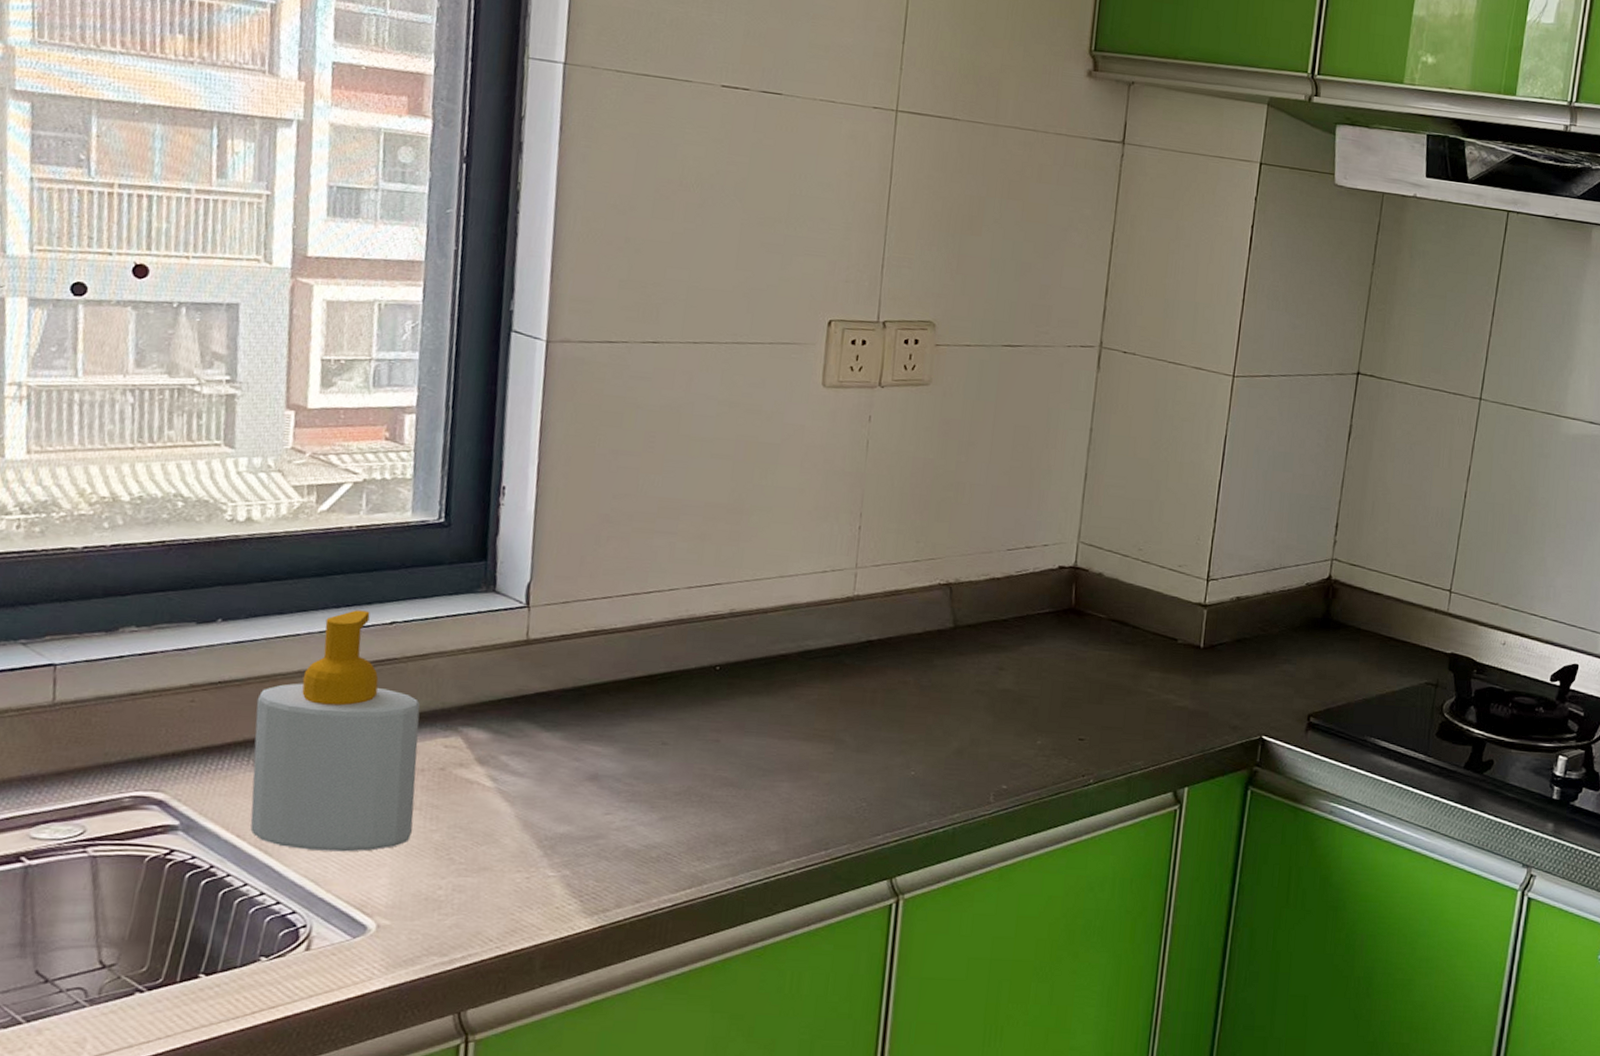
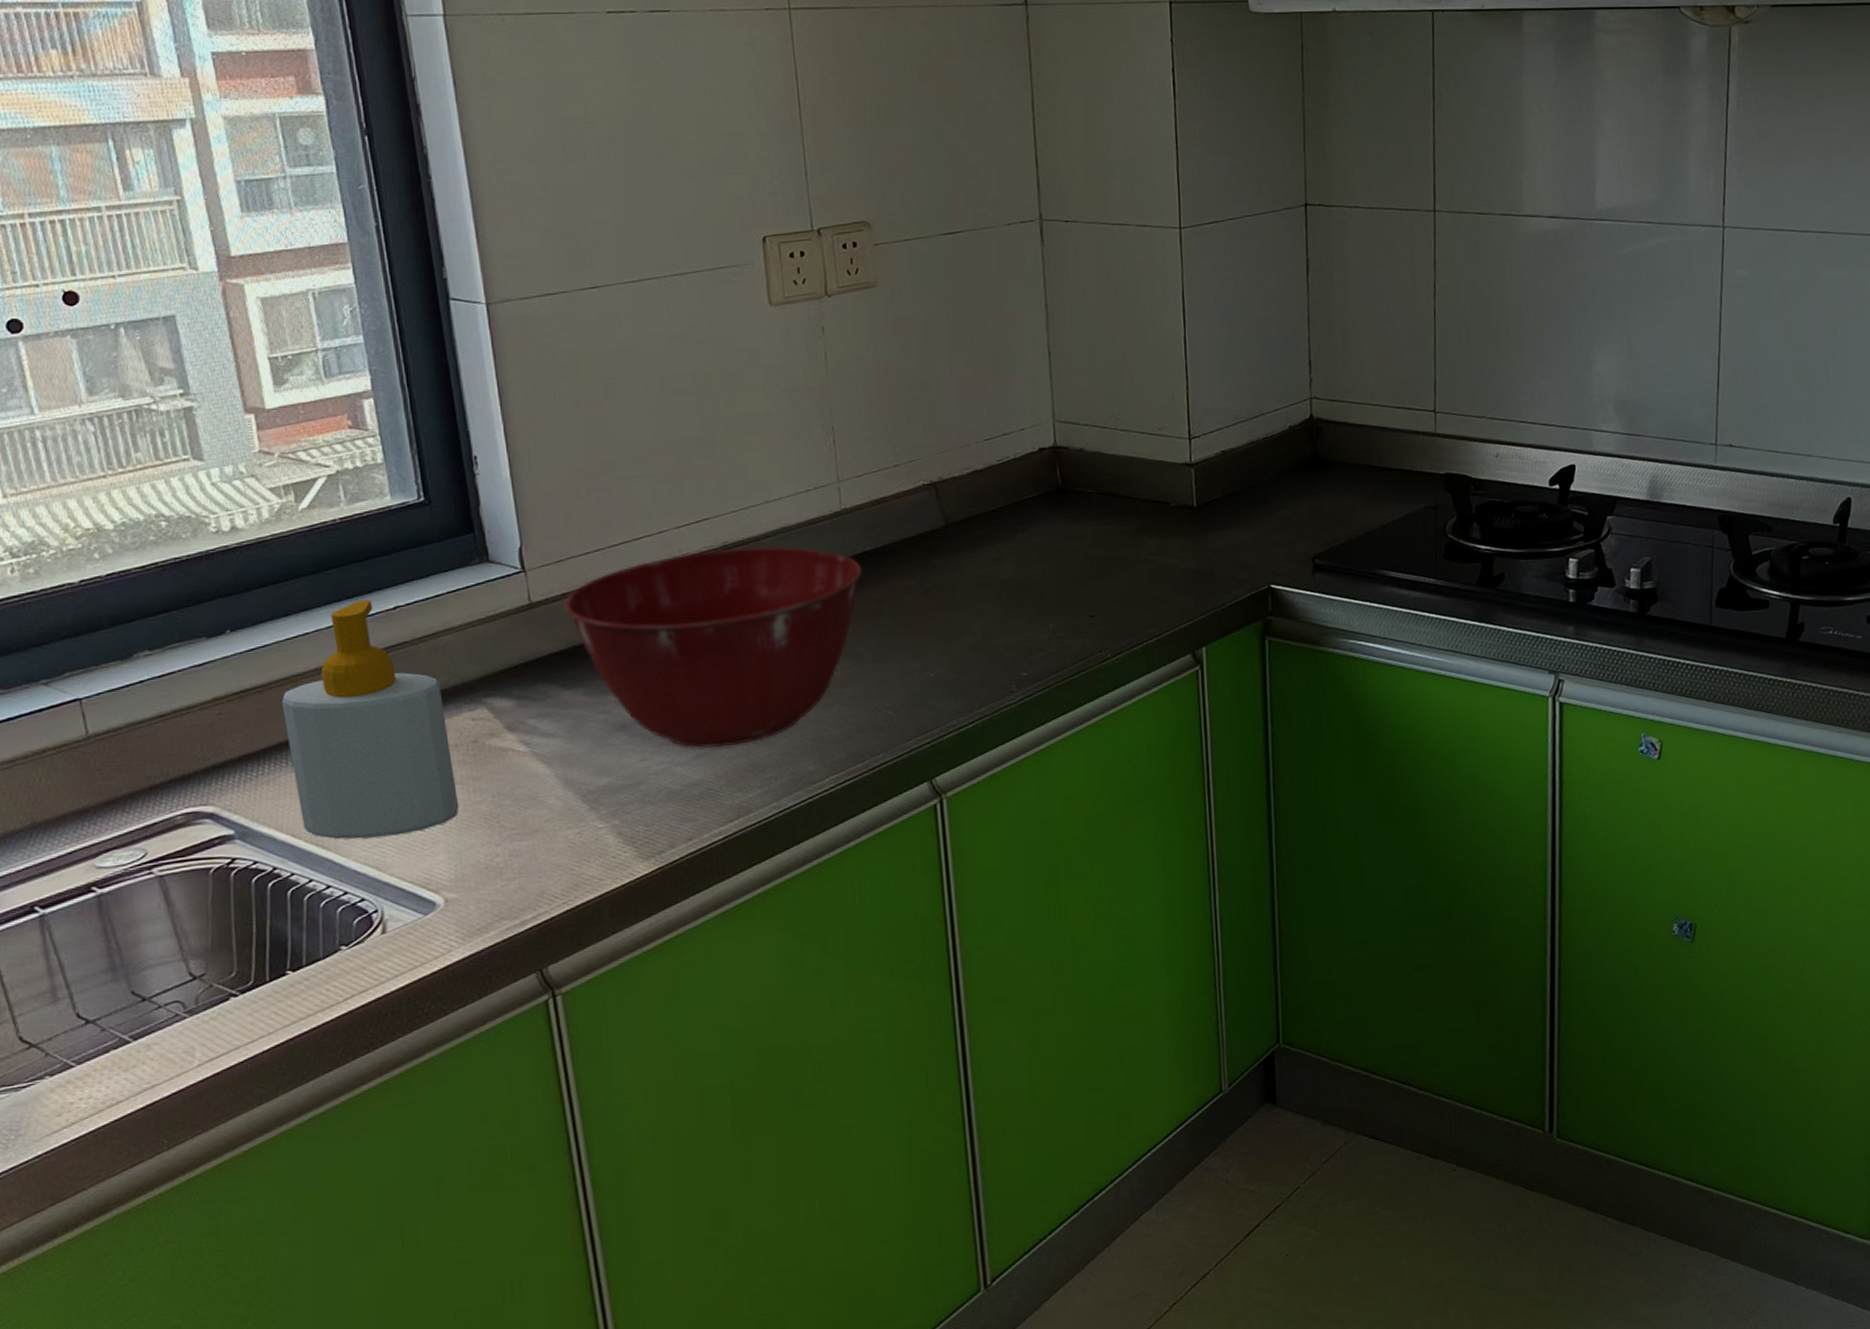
mixing bowl: none [560,614,863,814] -> present [564,546,862,749]

